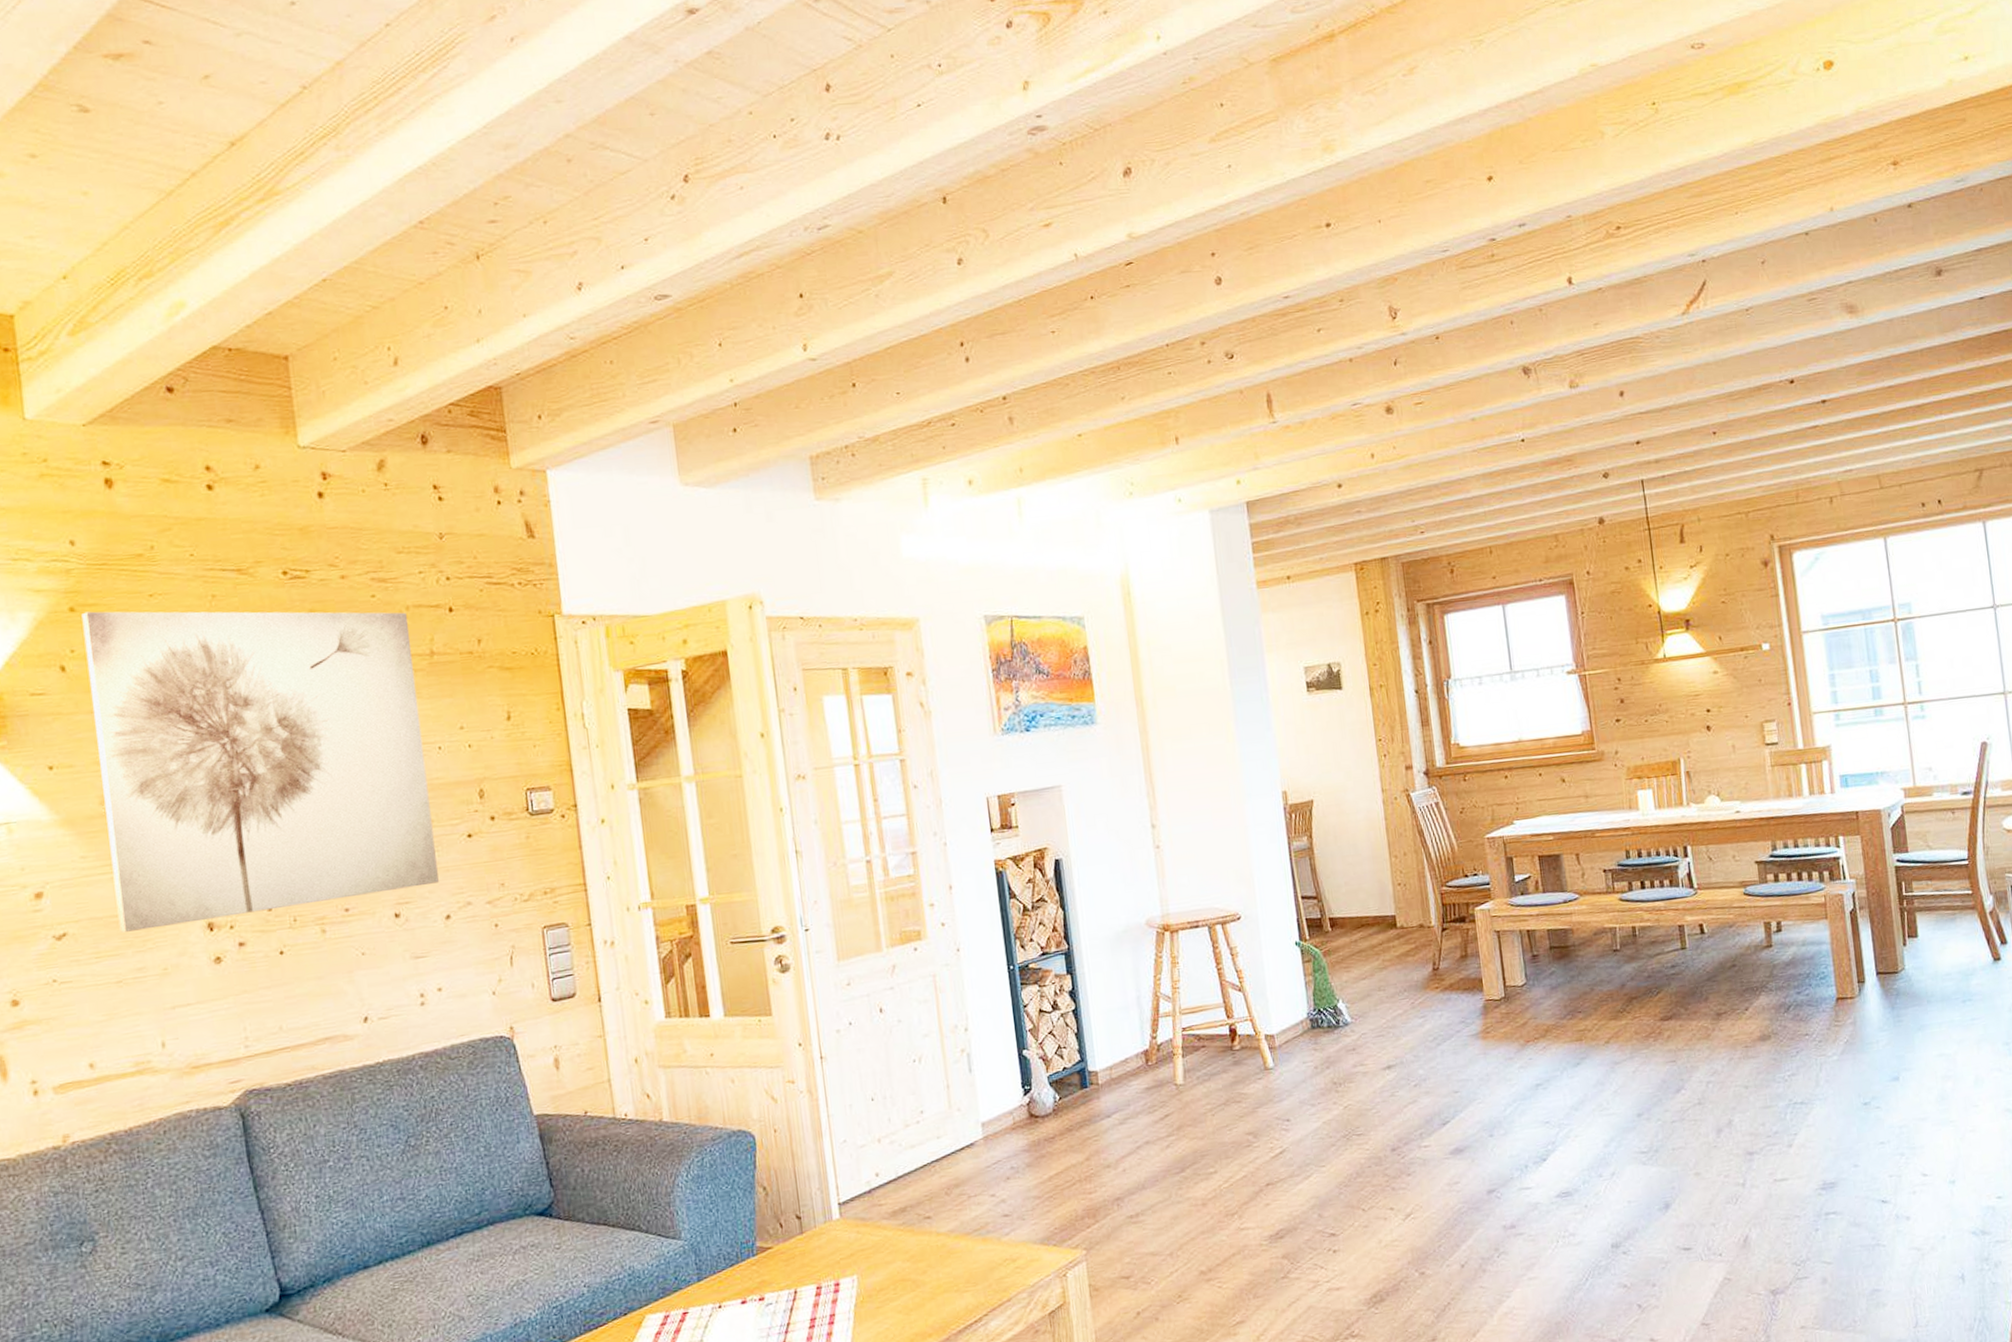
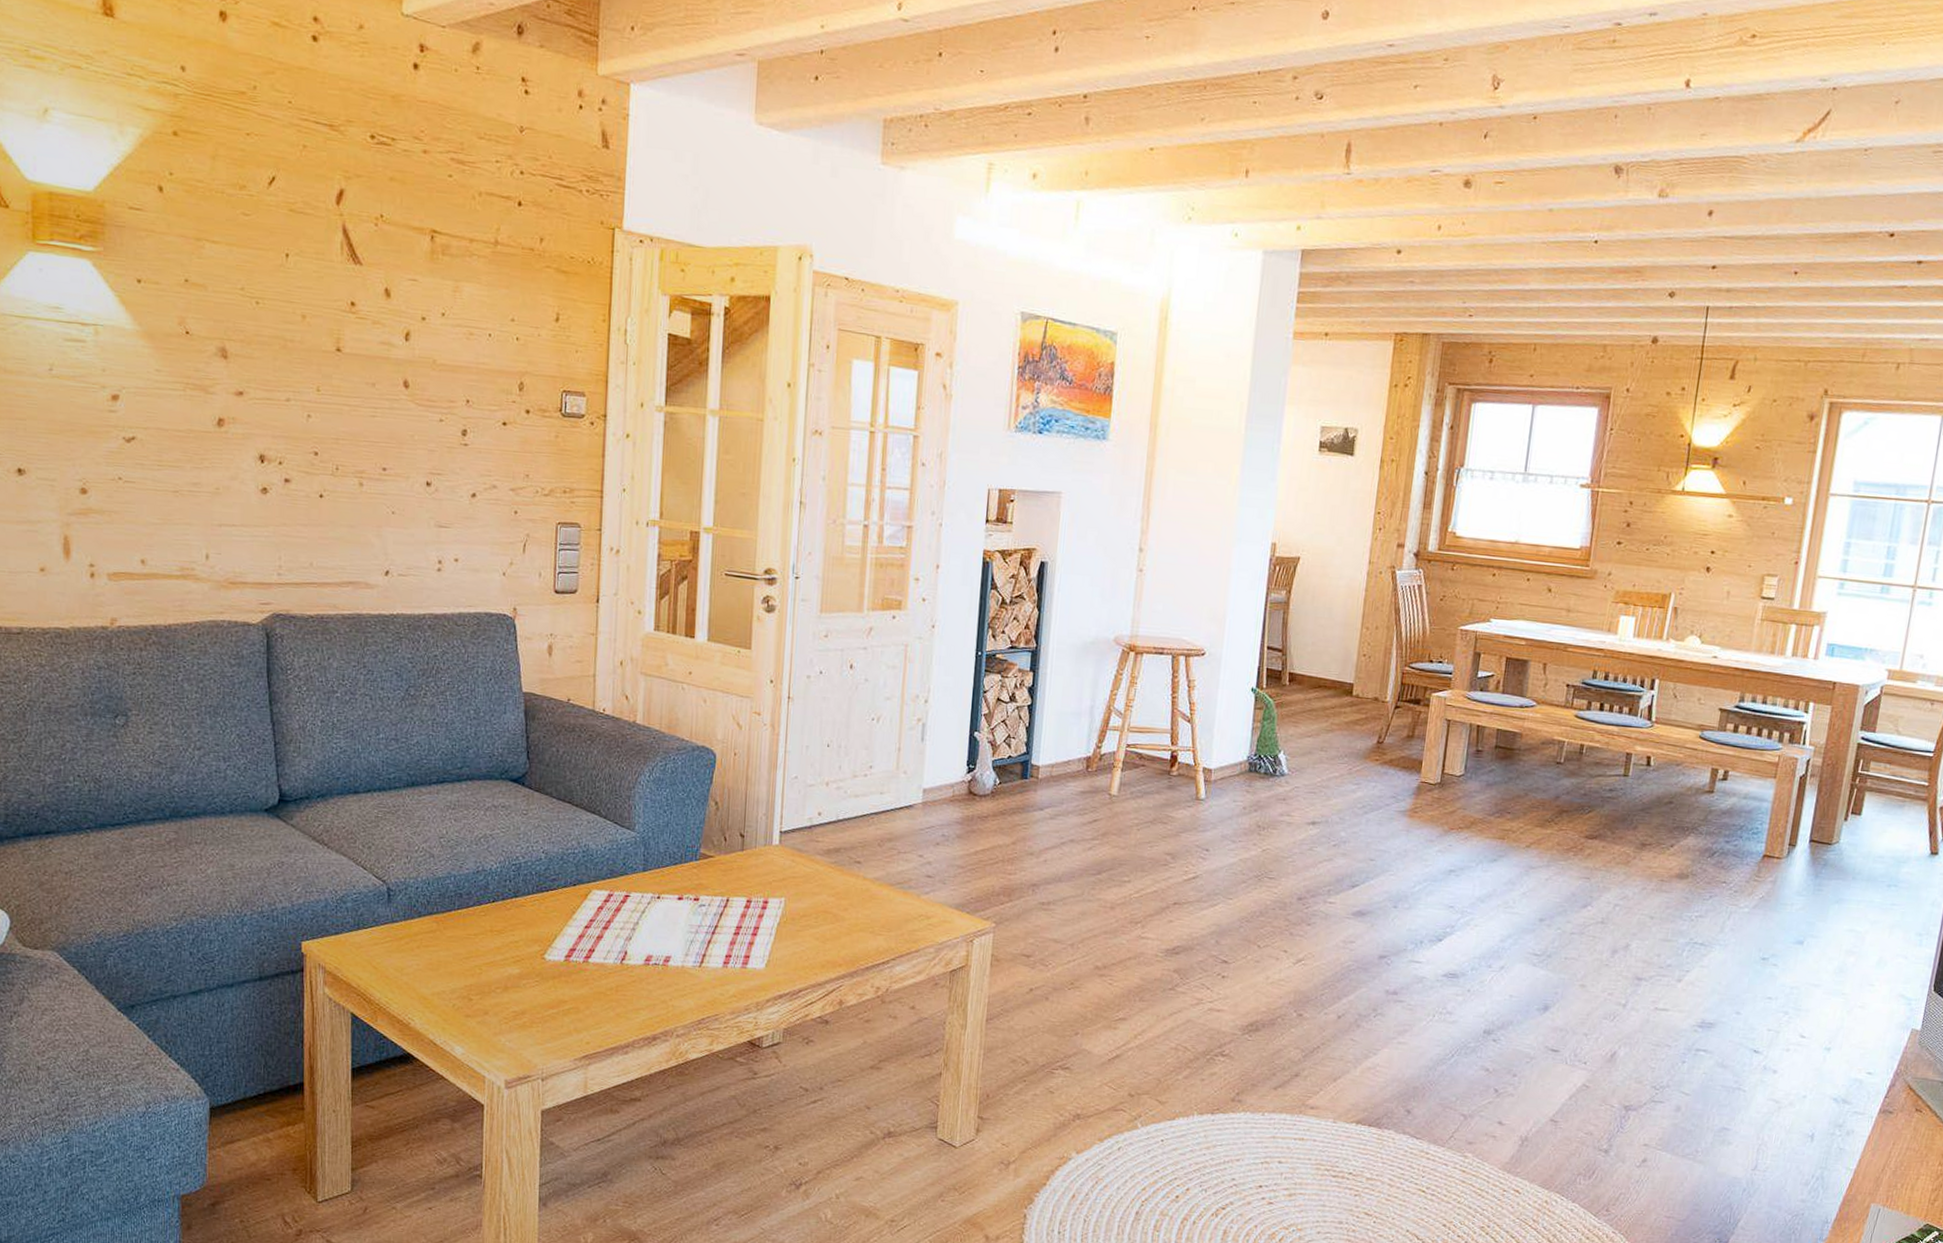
wall art: present [81,611,439,933] -> none [182,138,479,462]

